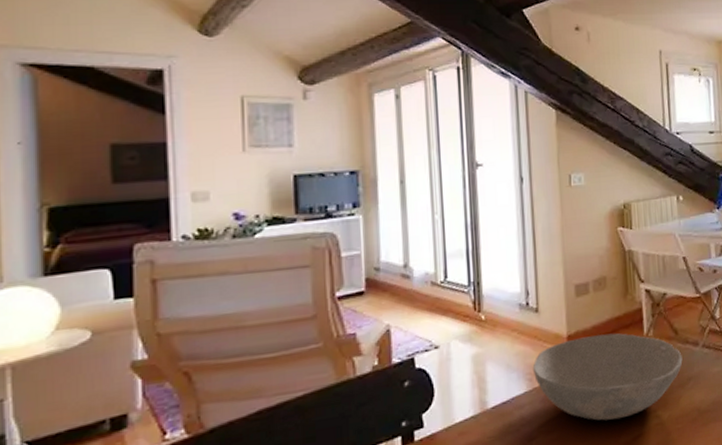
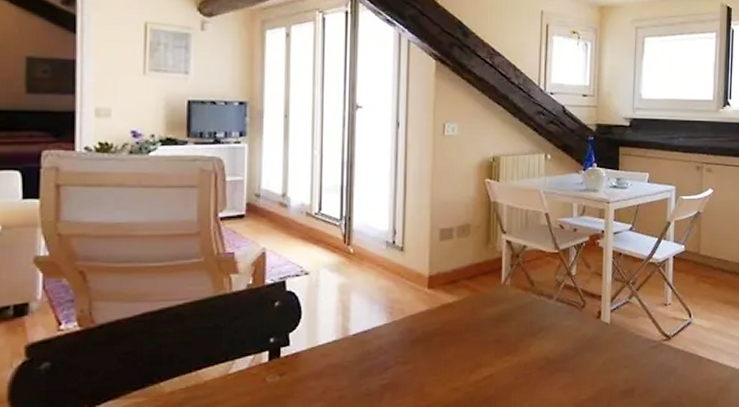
bowl: present [532,333,683,421] -> none [393,278,536,359]

